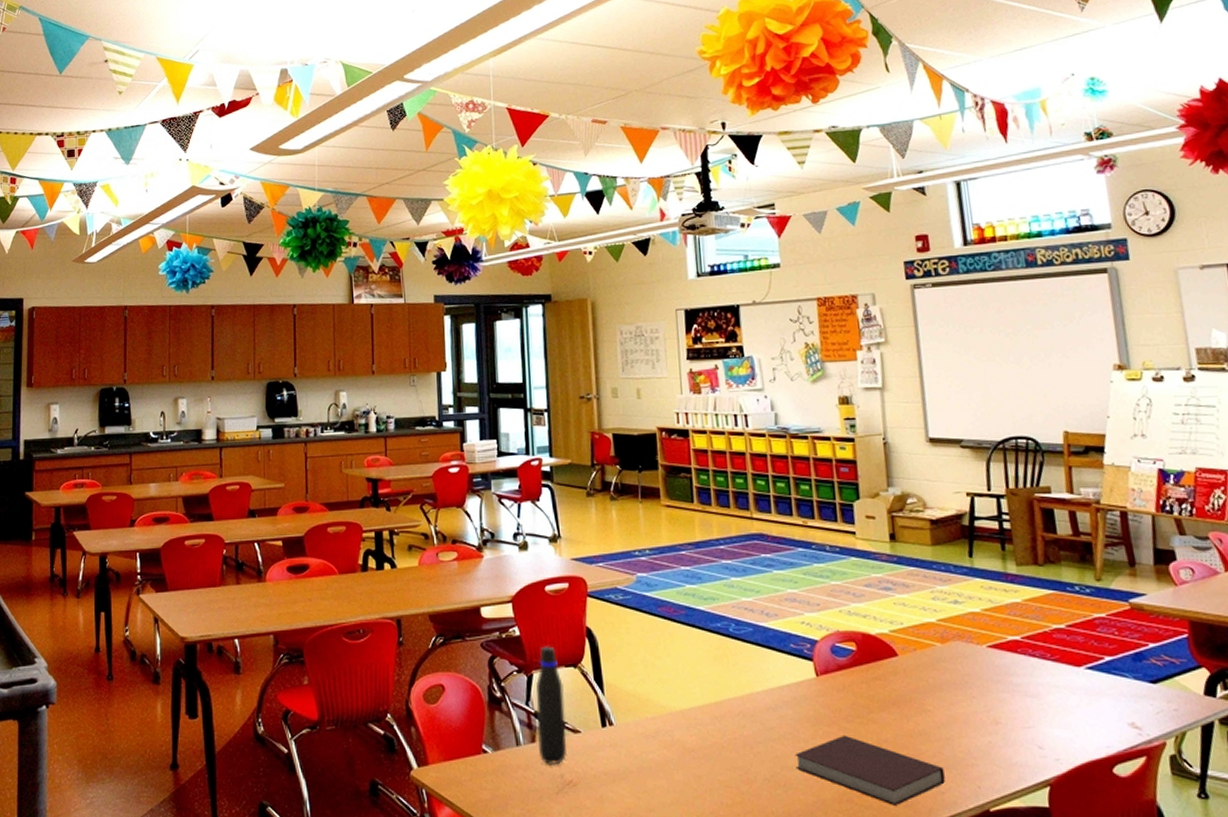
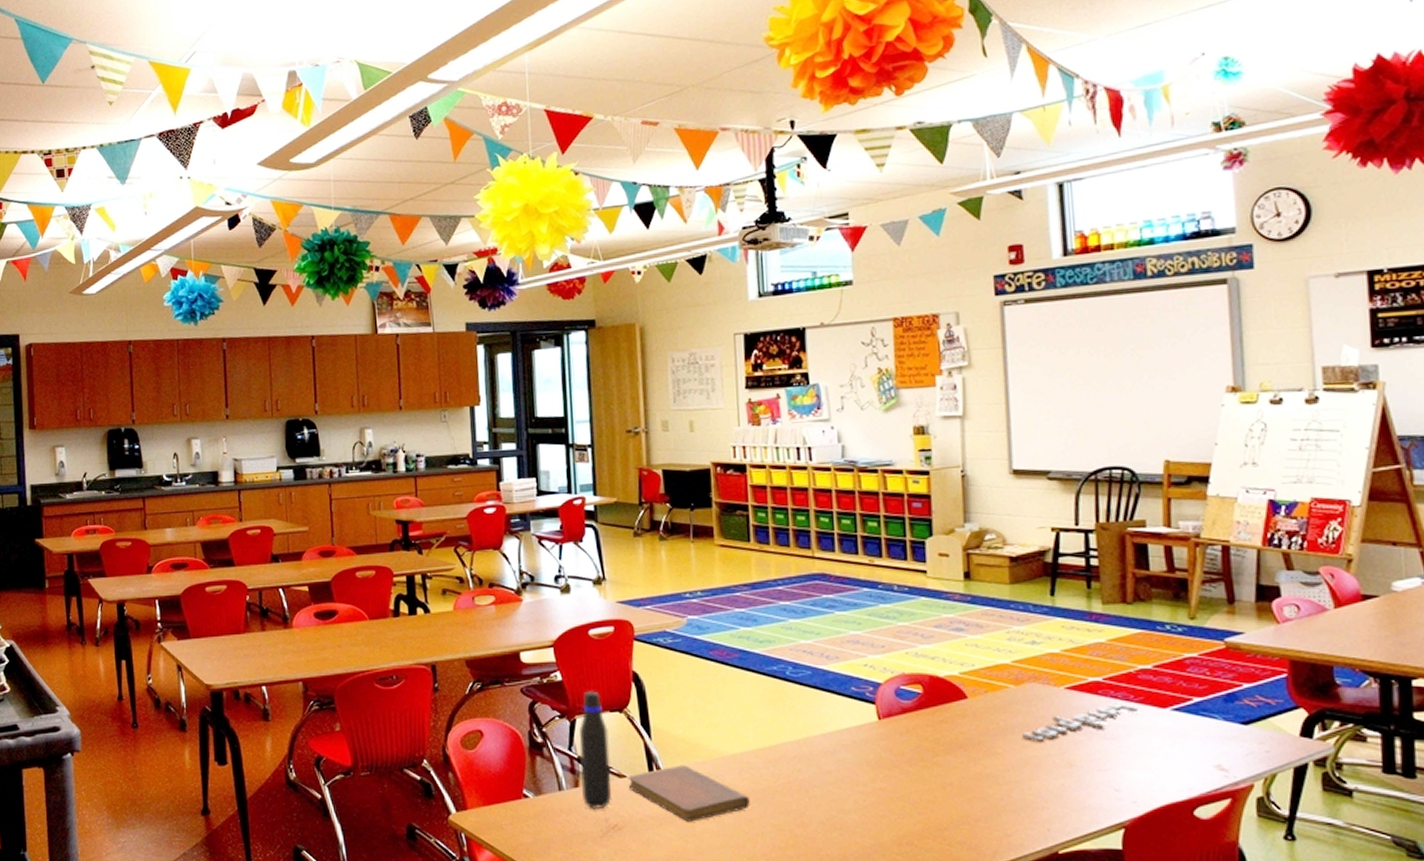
notebook: none [582,721,698,778] -> present [628,765,750,822]
notebook: present [794,734,945,805] -> none [852,778,1012,848]
text: none [950,661,1055,700] -> present [1022,702,1138,743]

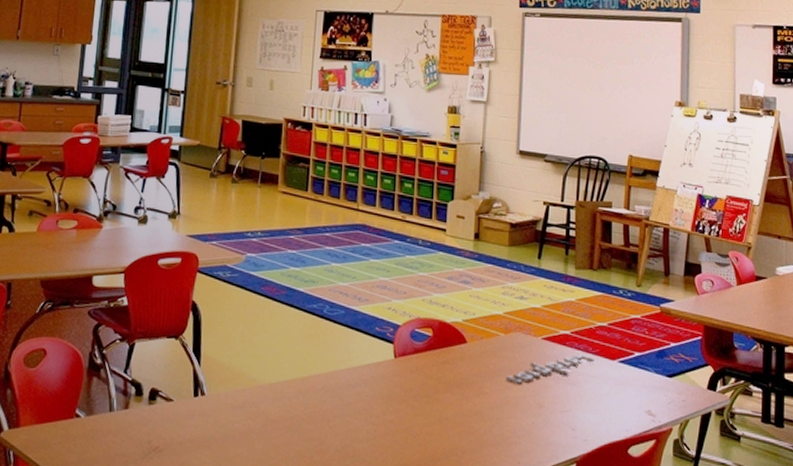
water bottle: present [579,691,613,810] -> none [130,317,163,431]
notebook: present [628,765,750,822] -> none [173,392,279,446]

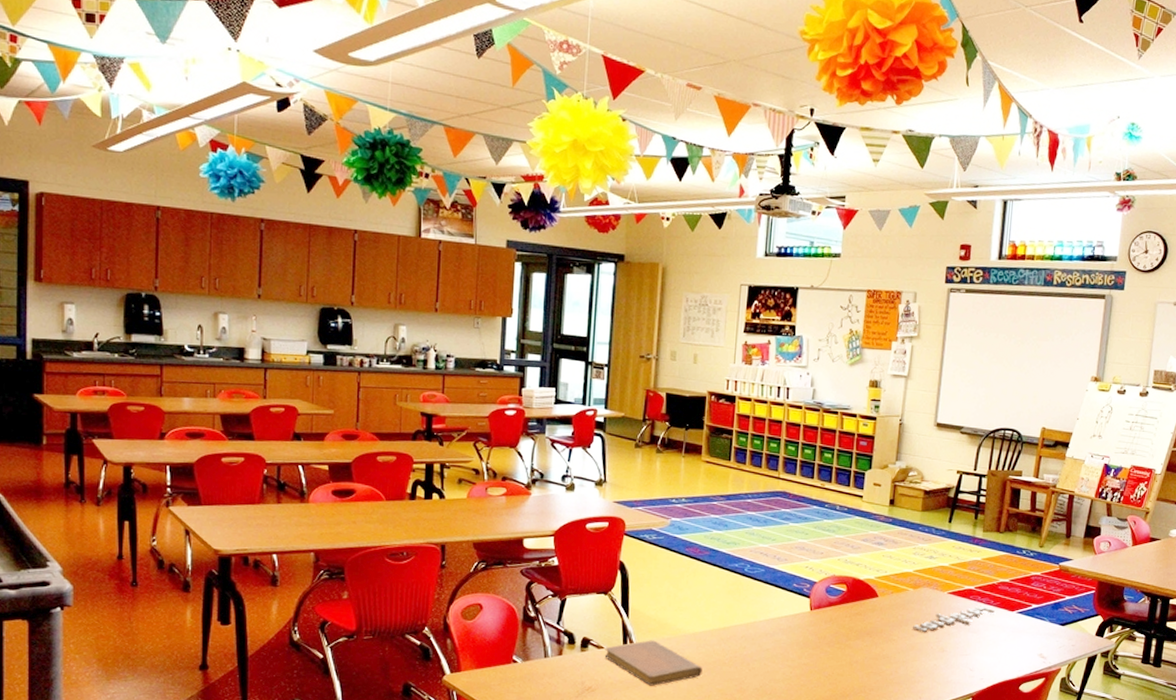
notebook: none [173,392,279,446] -> present [604,640,703,686]

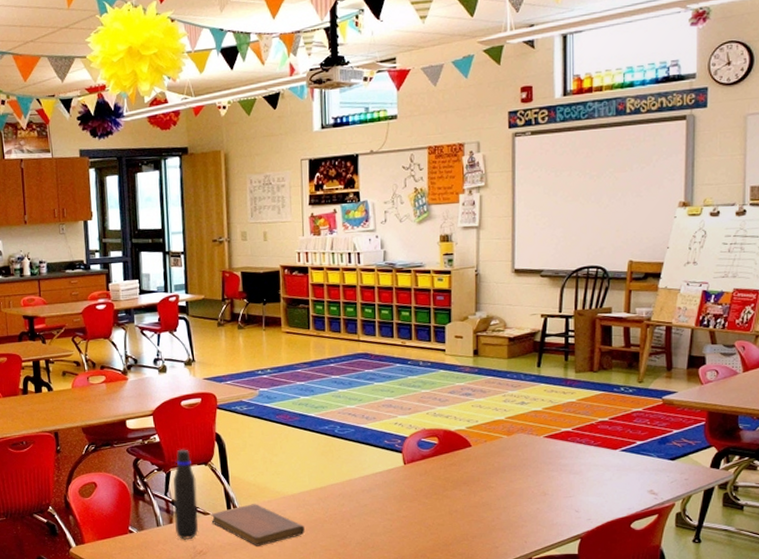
water bottle: none [564,575,593,674] -> present [173,449,199,540]
text: present [913,605,995,633] -> none [511,446,596,478]

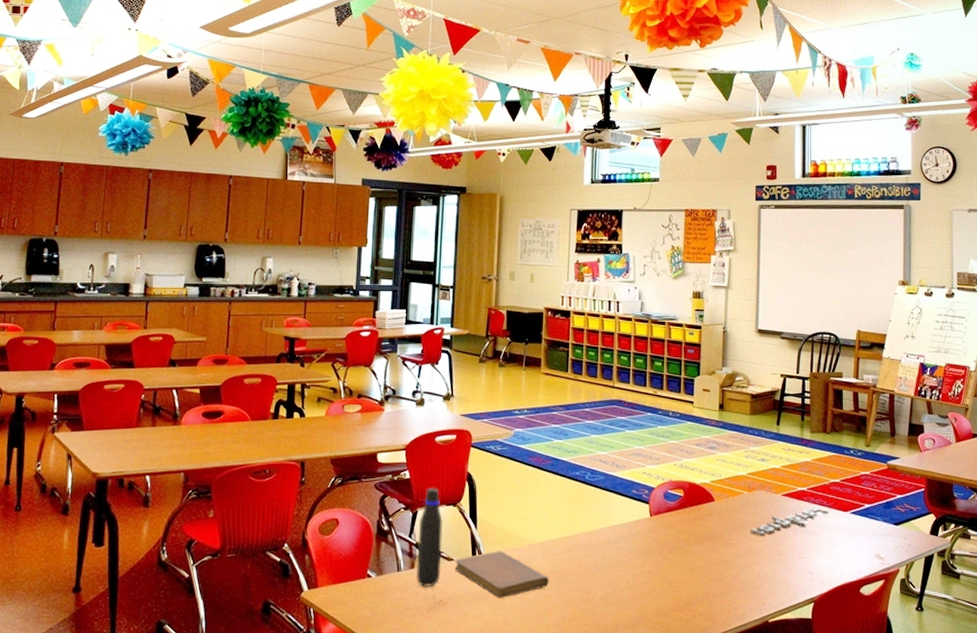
text: none [511,446,596,478] -> present [750,507,829,536]

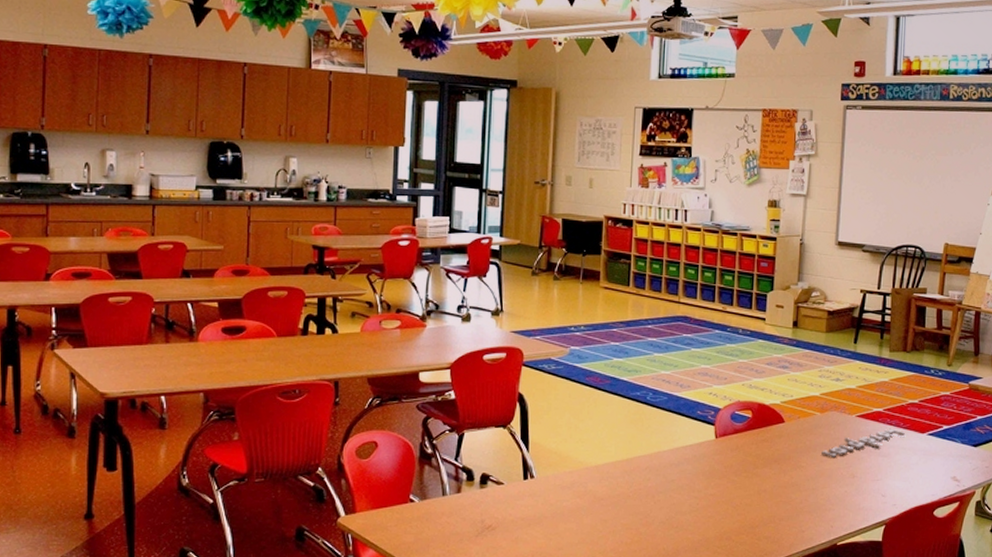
water bottle: present [416,487,443,588] -> none [463,408,492,512]
notebook: present [454,551,549,598] -> none [504,474,606,522]

